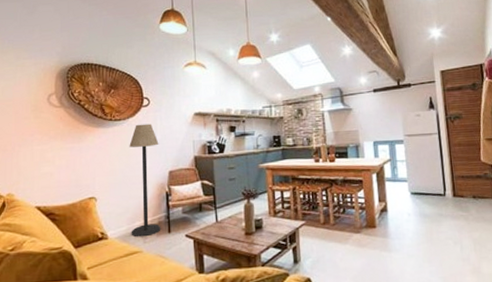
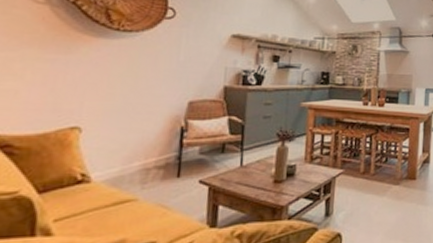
floor lamp: present [129,123,161,238] -> none [124,39,181,182]

